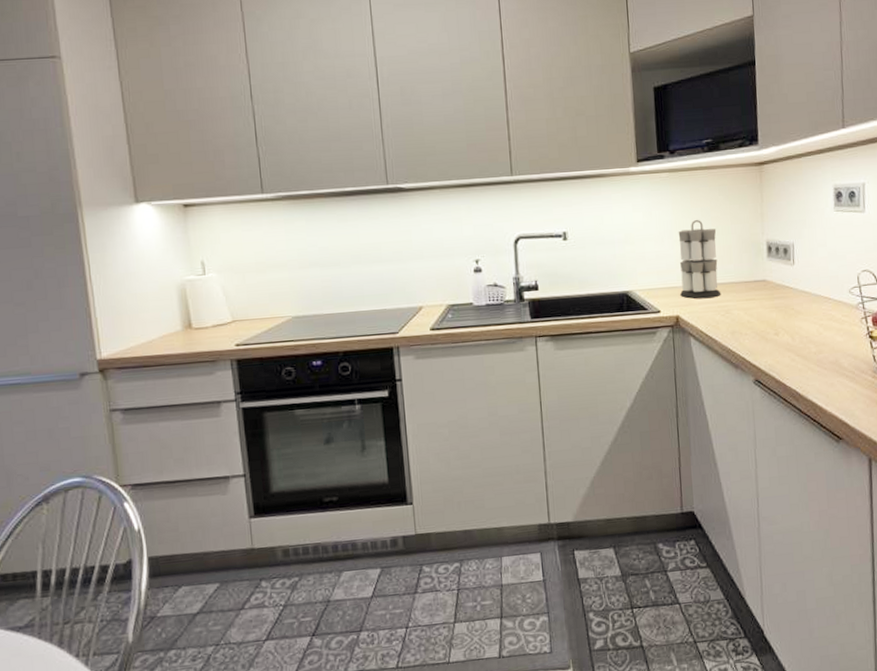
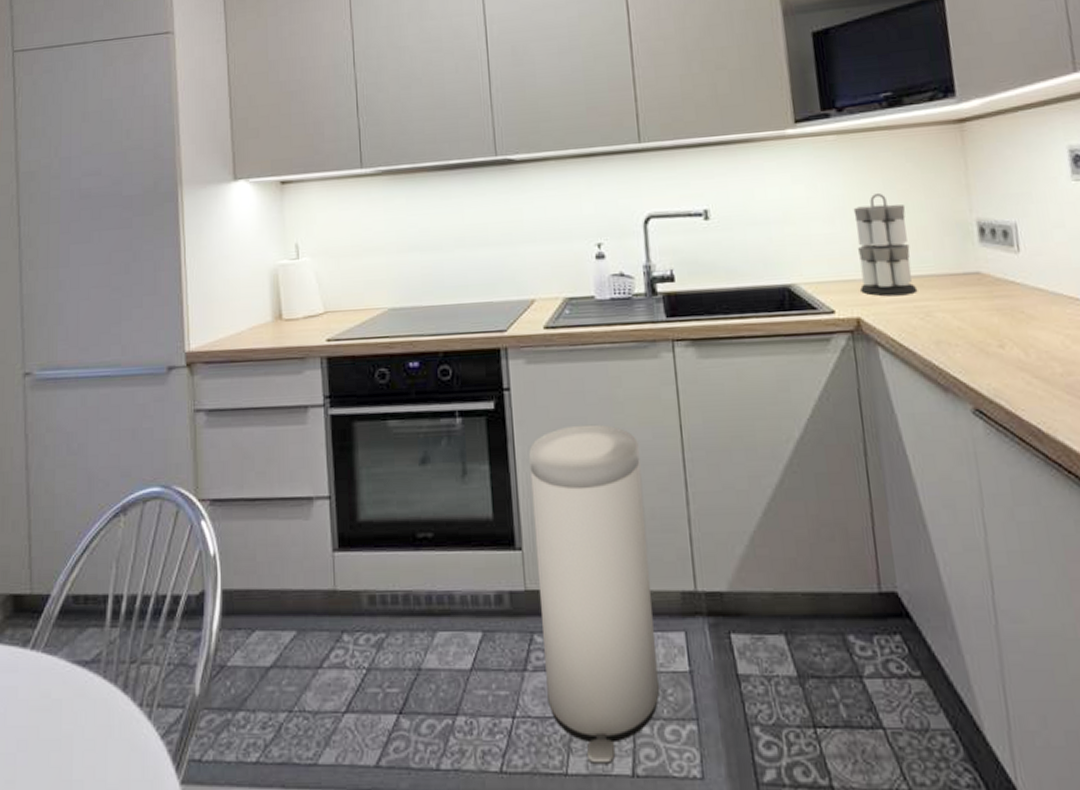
pedal bin: none [418,404,520,654] -> present [529,424,660,765]

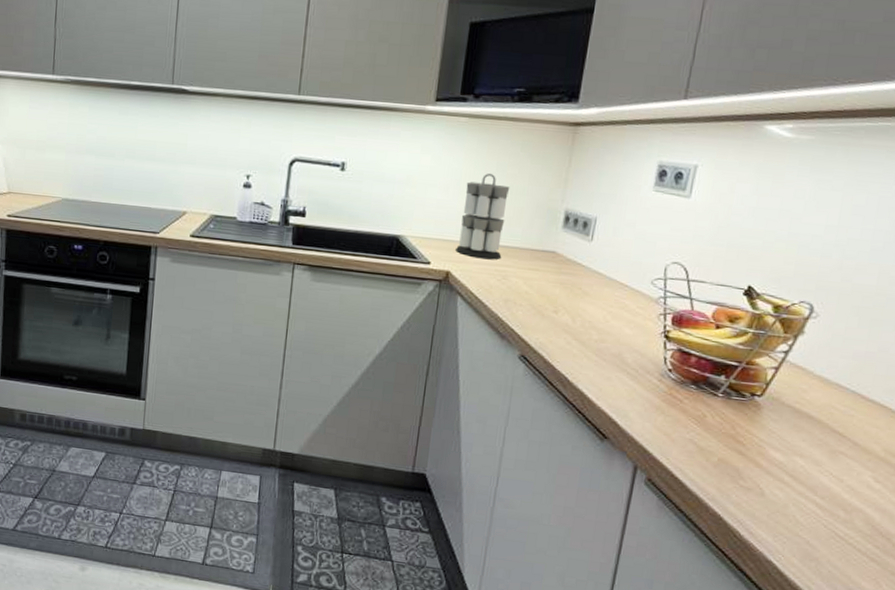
pedal bin: present [529,424,660,765] -> none [148,315,251,555]

